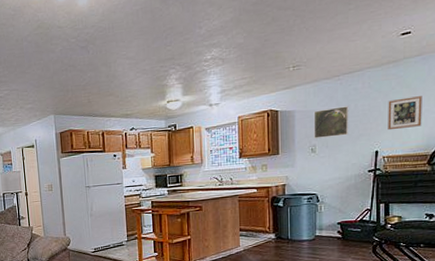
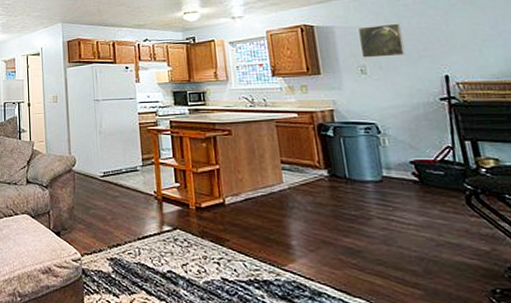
picture frame: present [388,96,422,131] -> none [449,14,501,52]

